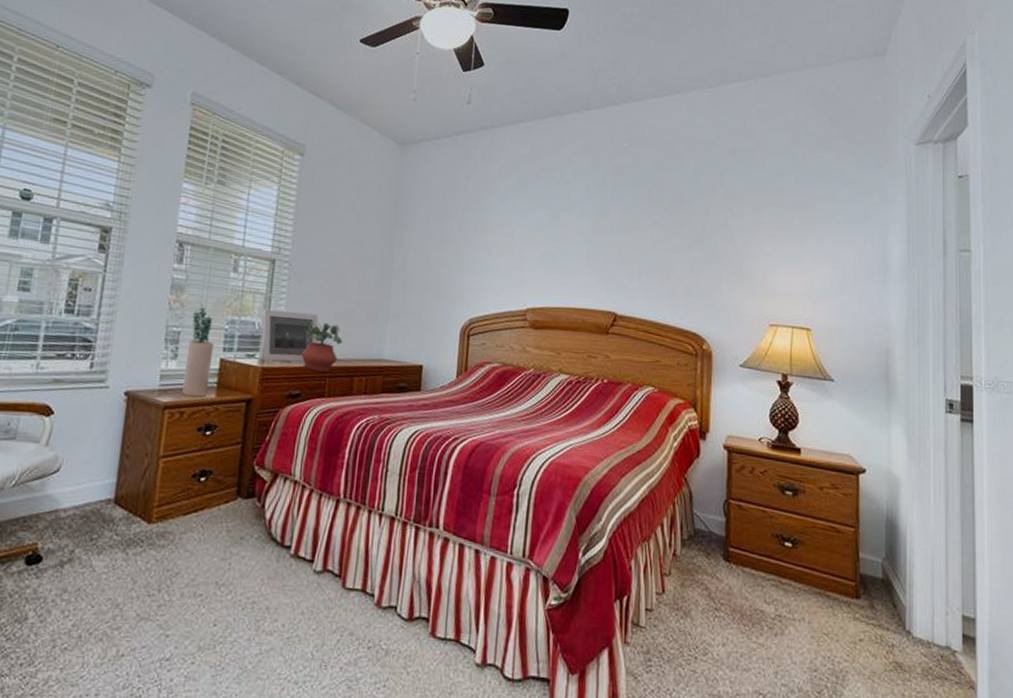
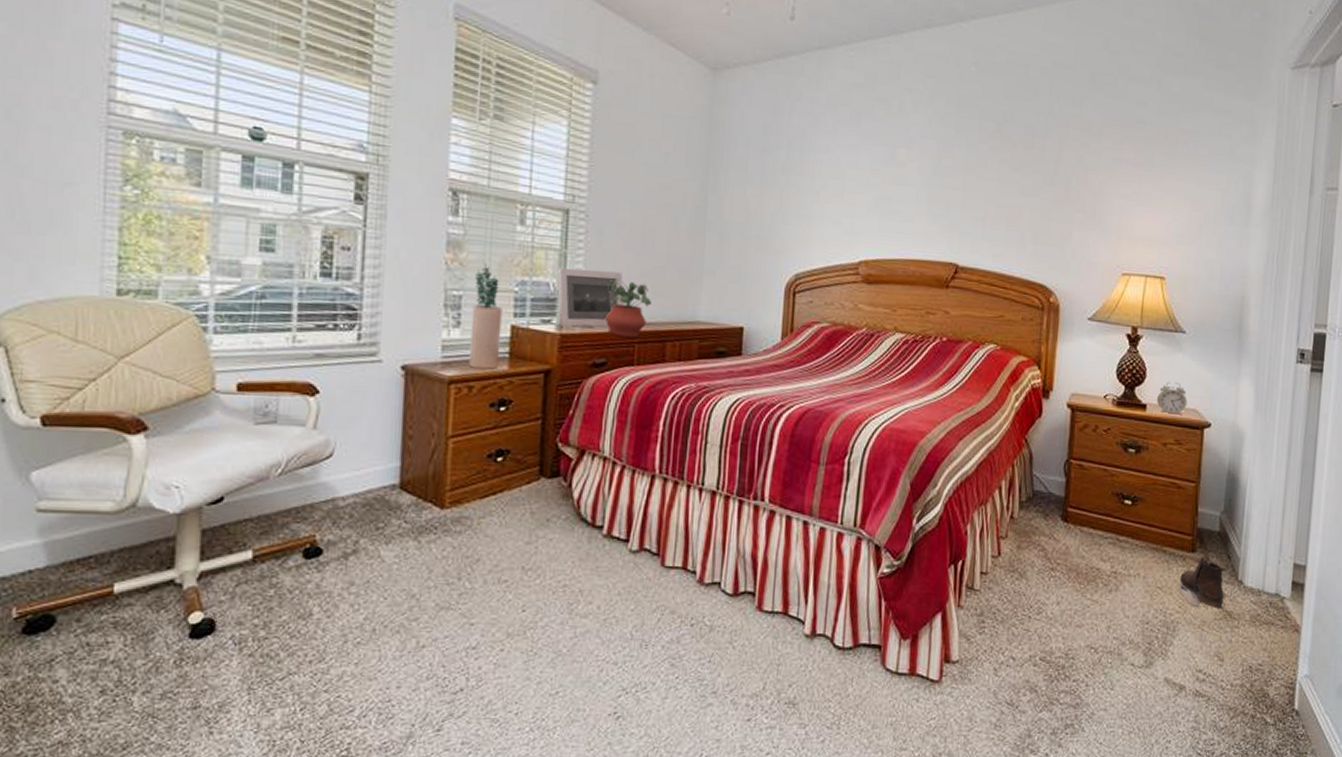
alarm clock: none [811,427,841,459] -> present [1157,381,1188,415]
boot: none [844,604,895,663] -> present [1178,557,1226,611]

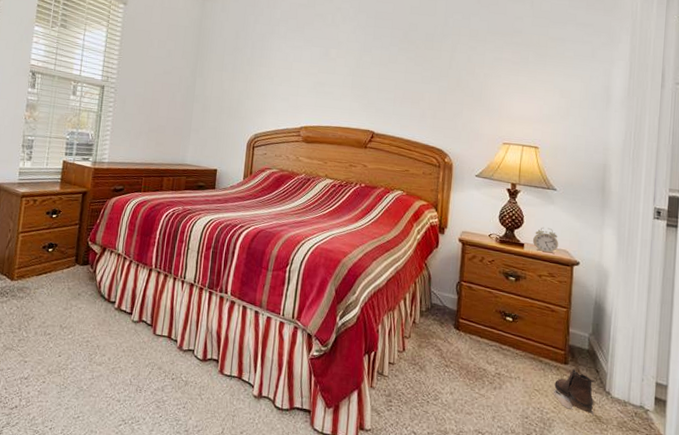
vase: present [469,263,503,371] -> none [35,119,59,190]
picture frame: present [557,267,623,328] -> none [93,123,137,165]
potted plant: present [604,279,652,337] -> none [123,133,156,173]

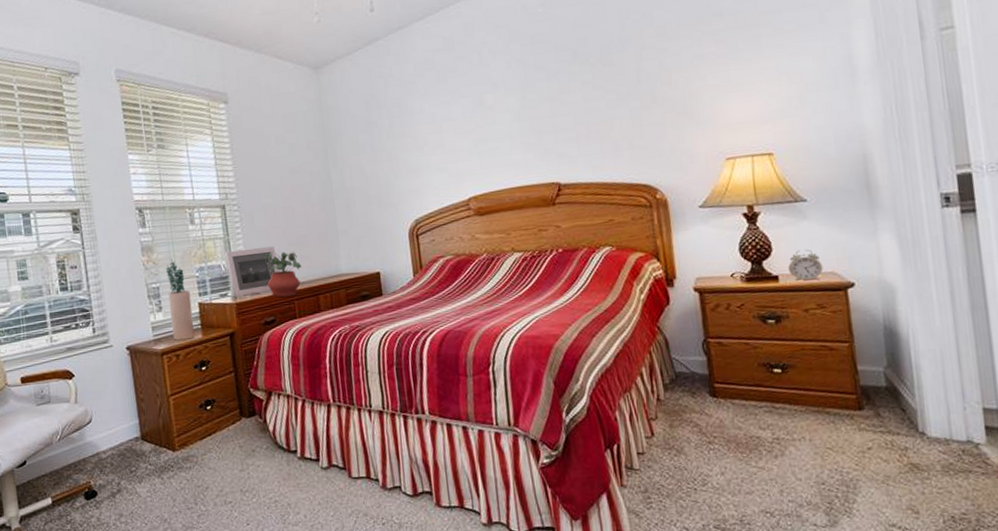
vase: none [35,119,59,190] -> present [166,259,194,342]
picture frame: none [93,123,137,165] -> present [224,246,280,297]
potted plant: none [123,133,156,173] -> present [264,252,302,298]
boot: present [553,368,595,416] -> none [850,413,910,465]

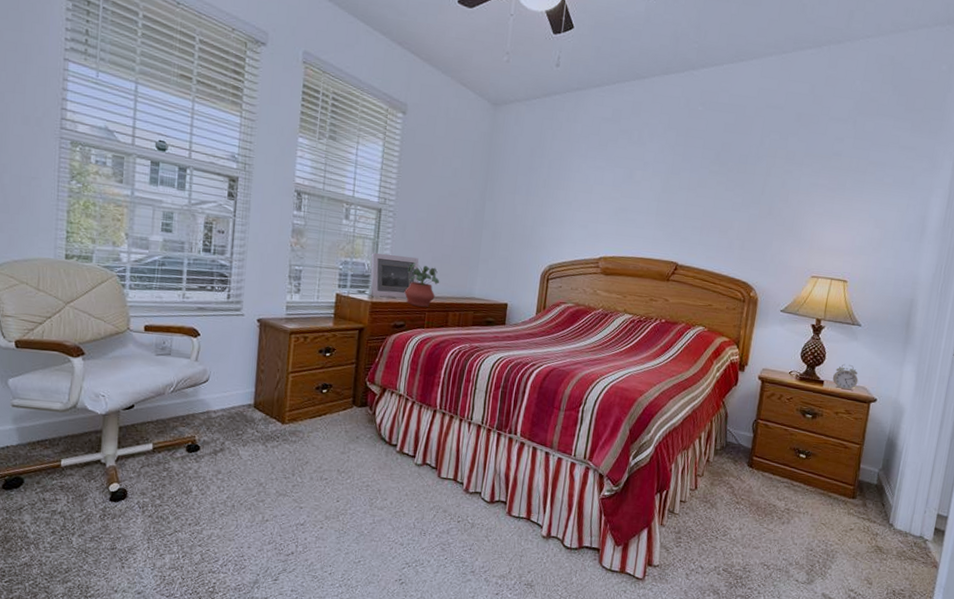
vase: present [166,259,194,342] -> none [305,247,331,326]

